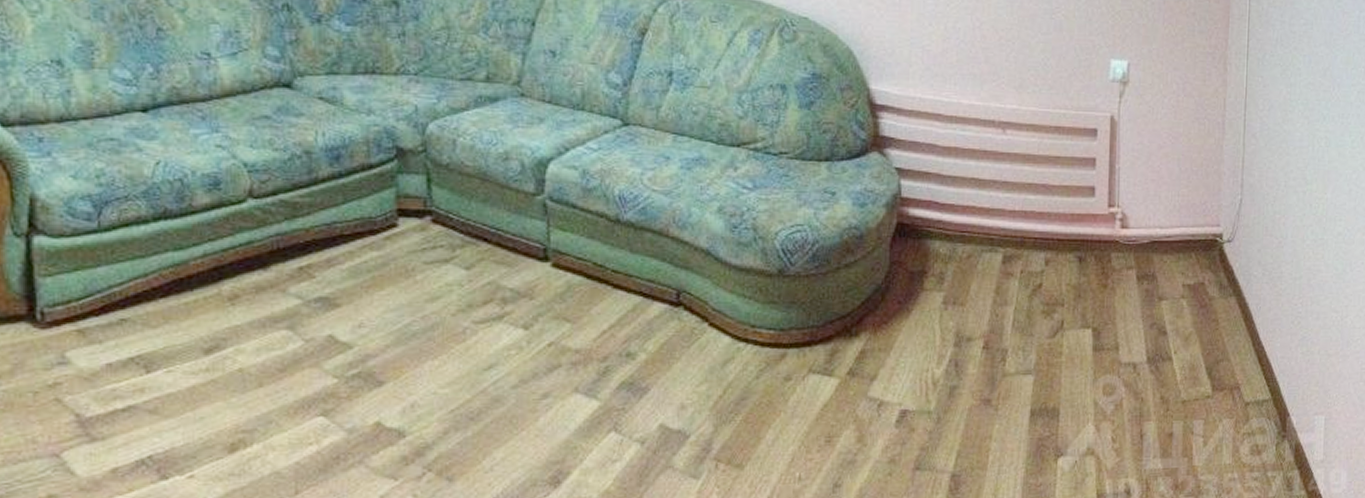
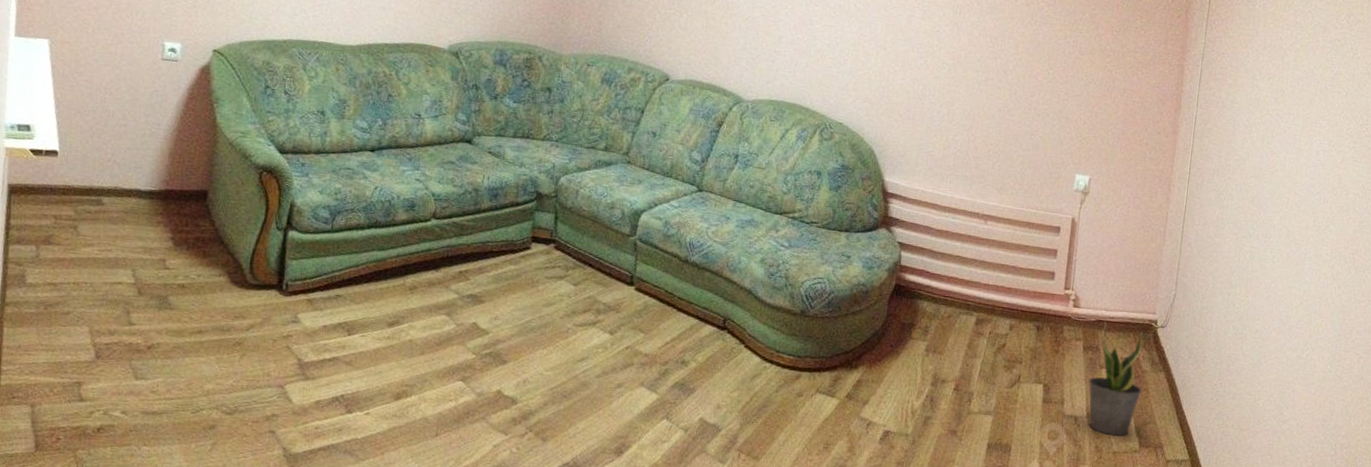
potted plant: none [1146,241,1211,382] -> present [1088,320,1143,437]

